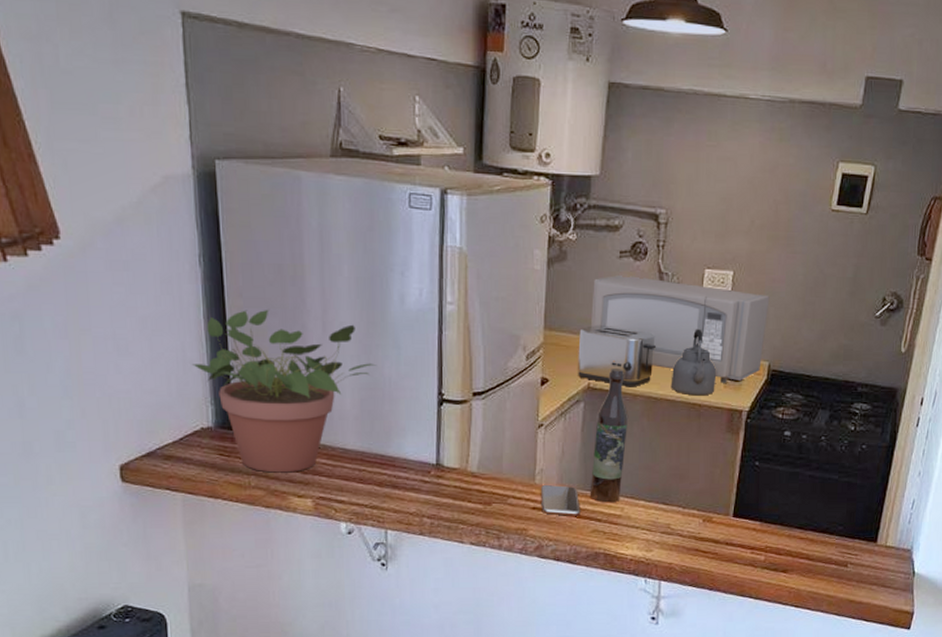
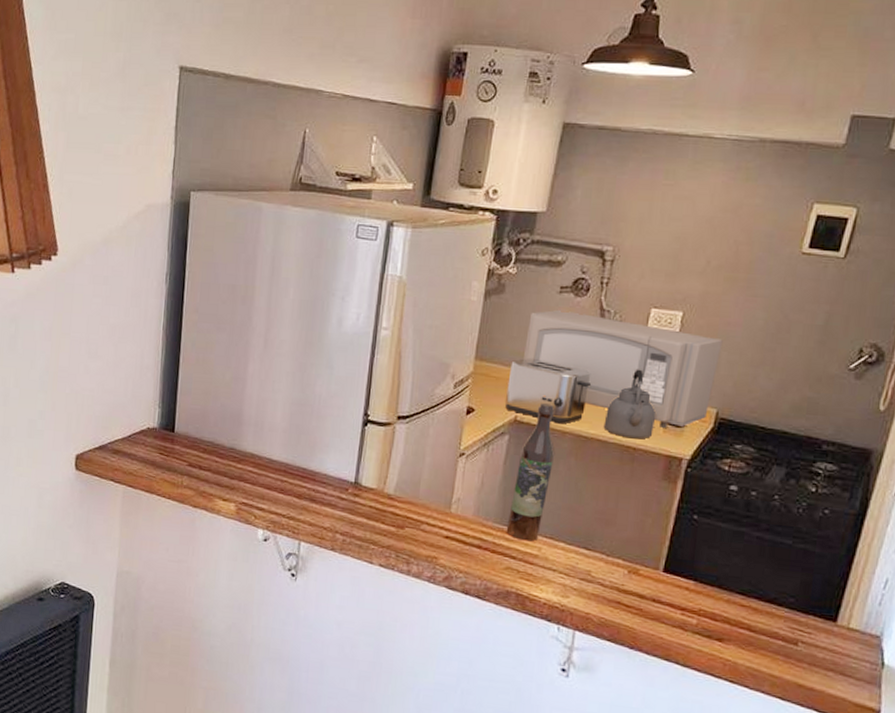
potted plant: present [191,309,376,473] -> none [147,324,309,477]
smartphone: present [540,485,580,516] -> none [454,515,496,551]

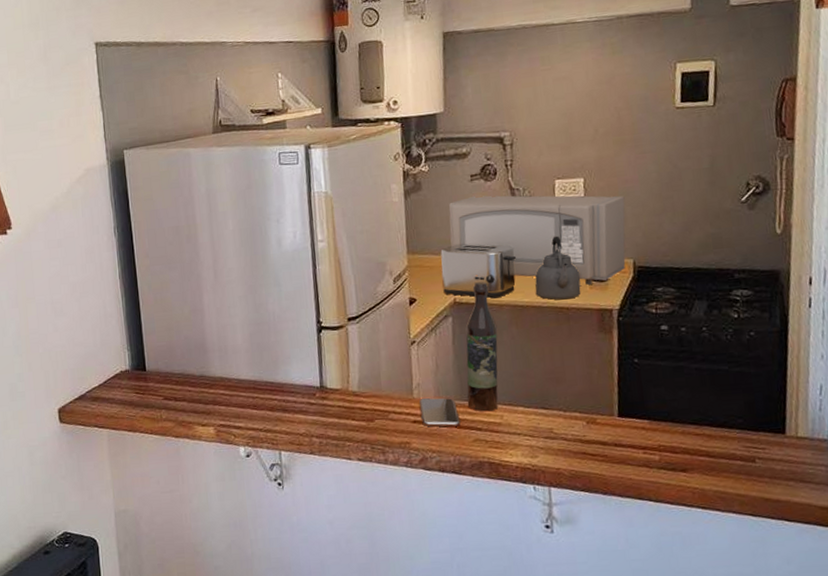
smartphone: none [454,515,496,551] -> present [419,398,461,427]

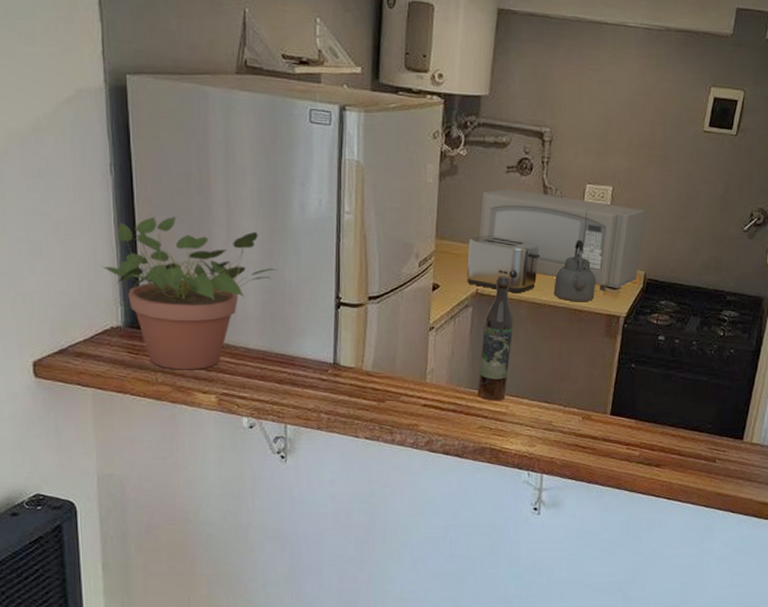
potted plant: none [111,264,261,406] -> present [102,216,277,370]
smartphone: present [419,398,461,427] -> none [431,384,468,413]

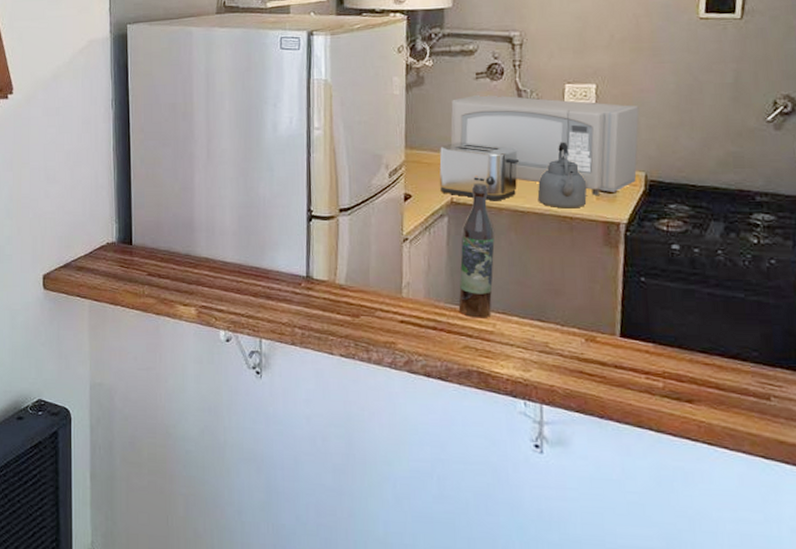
potted plant: present [102,216,277,370] -> none [102,140,252,283]

